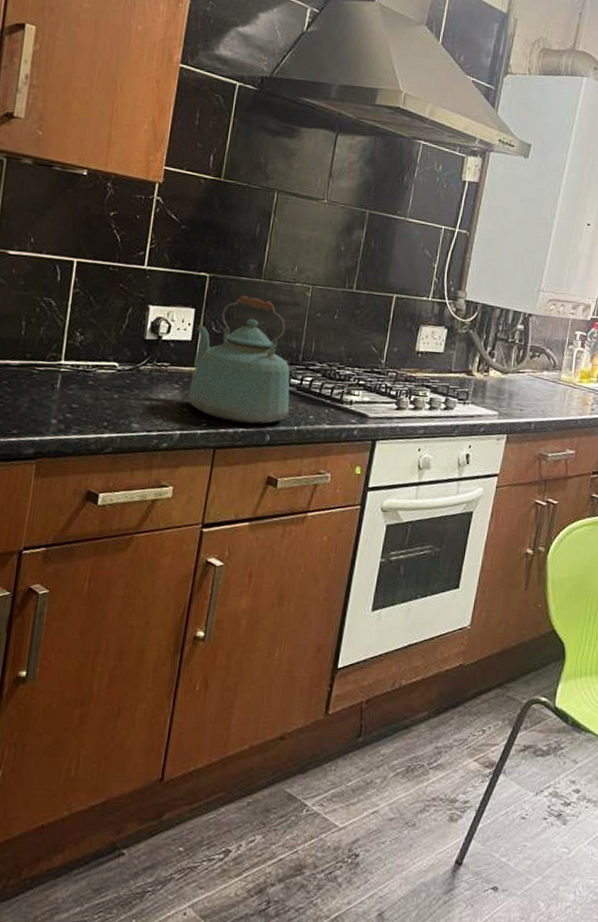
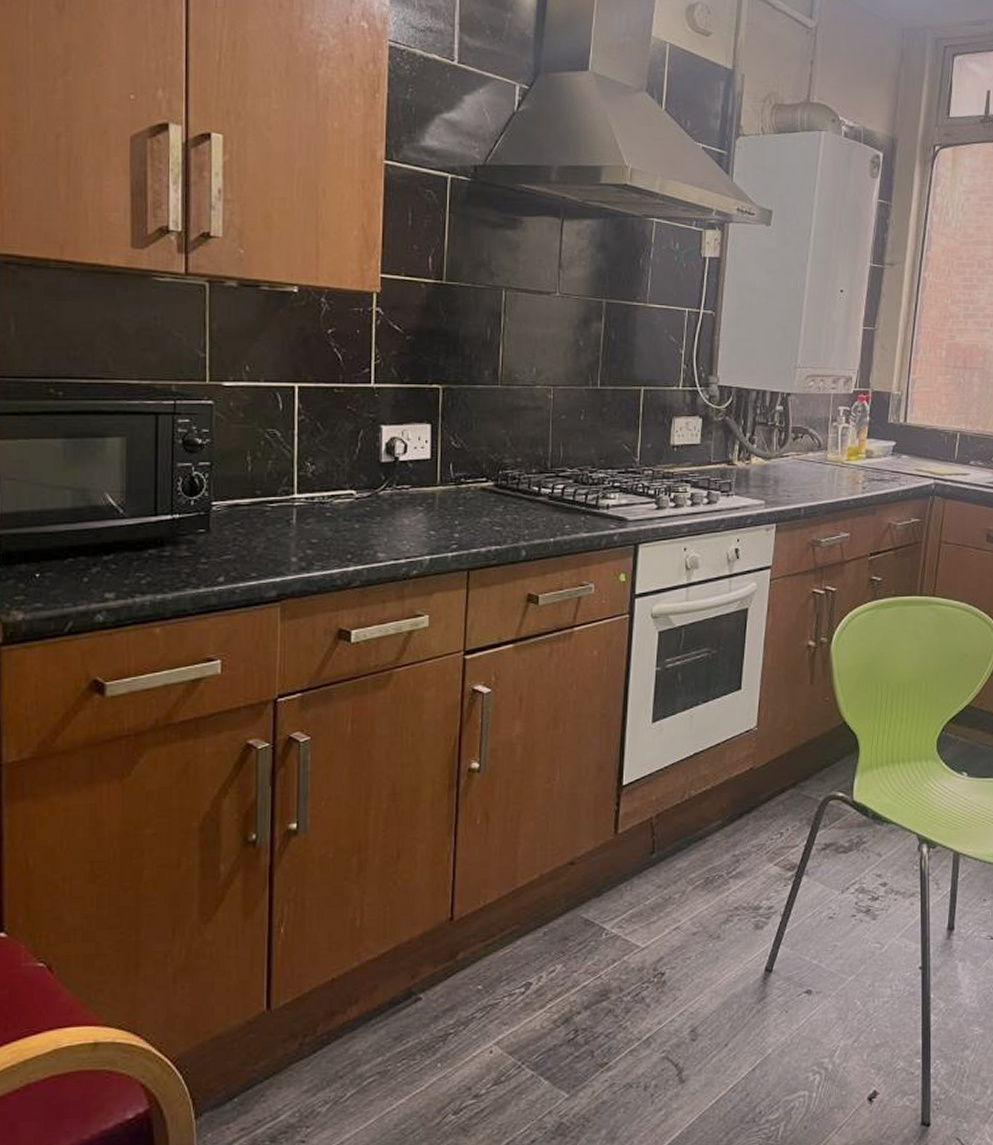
kettle: present [188,295,290,424] -> none [433,404,543,540]

